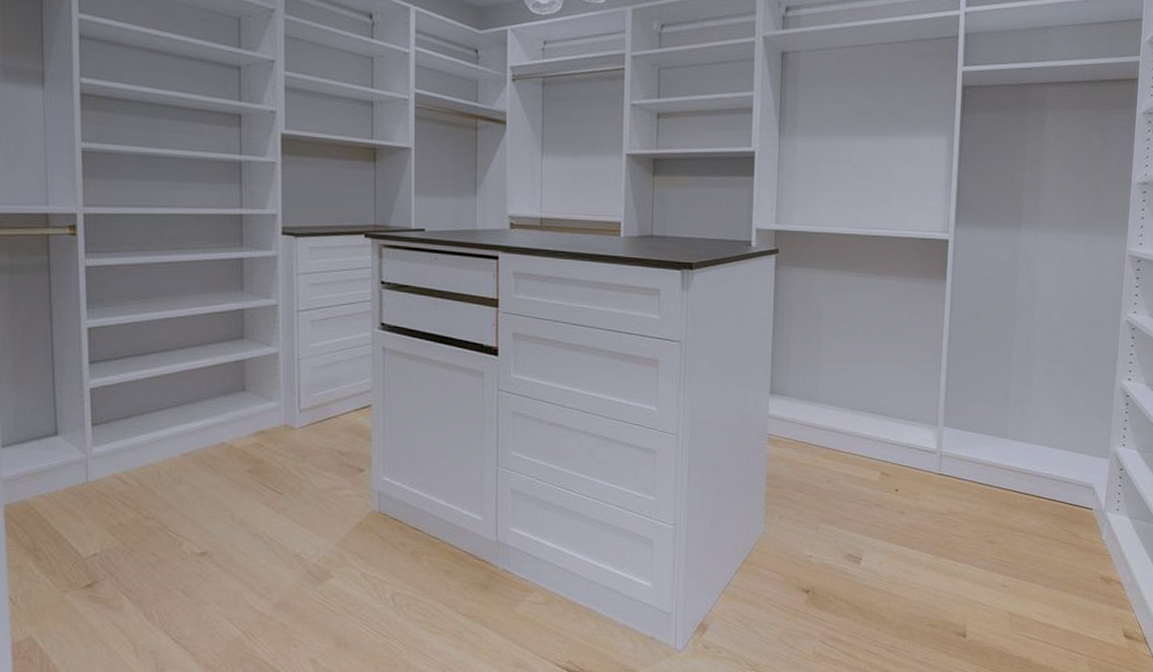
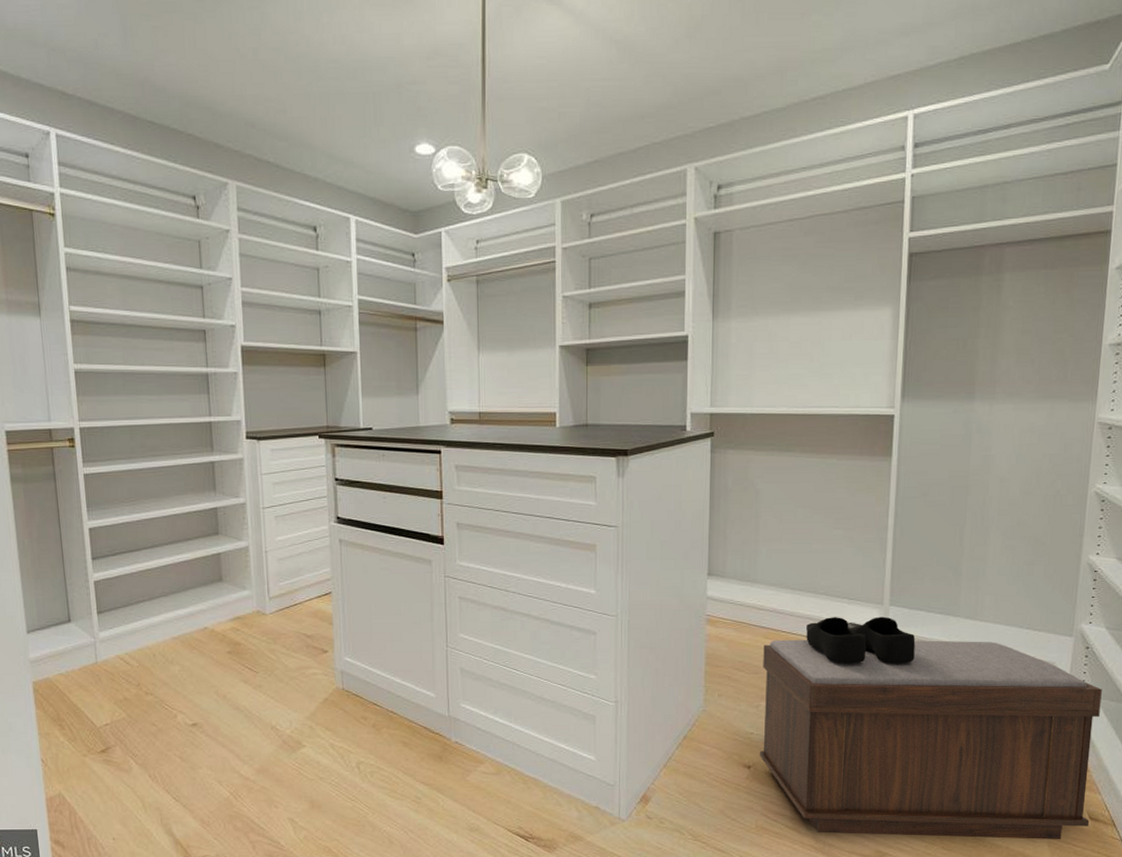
bench: none [818,460,1134,659] -> present [760,639,1102,840]
shoe: none [864,437,968,485] -> present [806,616,916,664]

